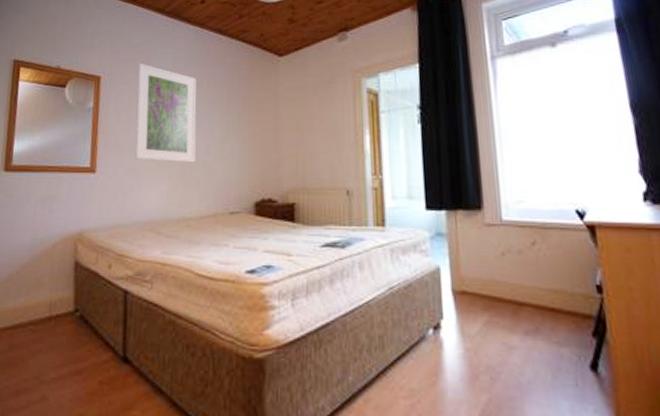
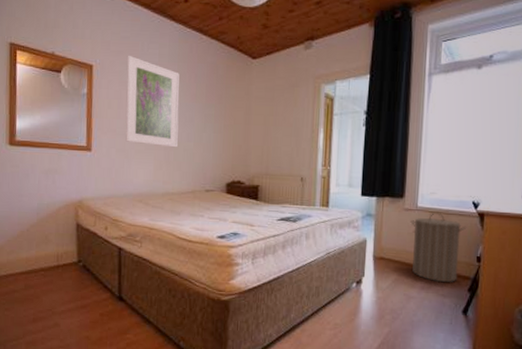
laundry hamper: none [495,226,575,325] -> present [410,211,467,283]

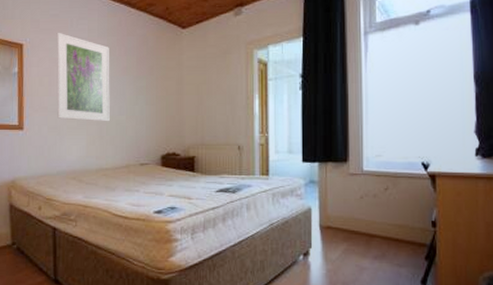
laundry hamper: present [410,211,467,283] -> none [357,175,418,252]

